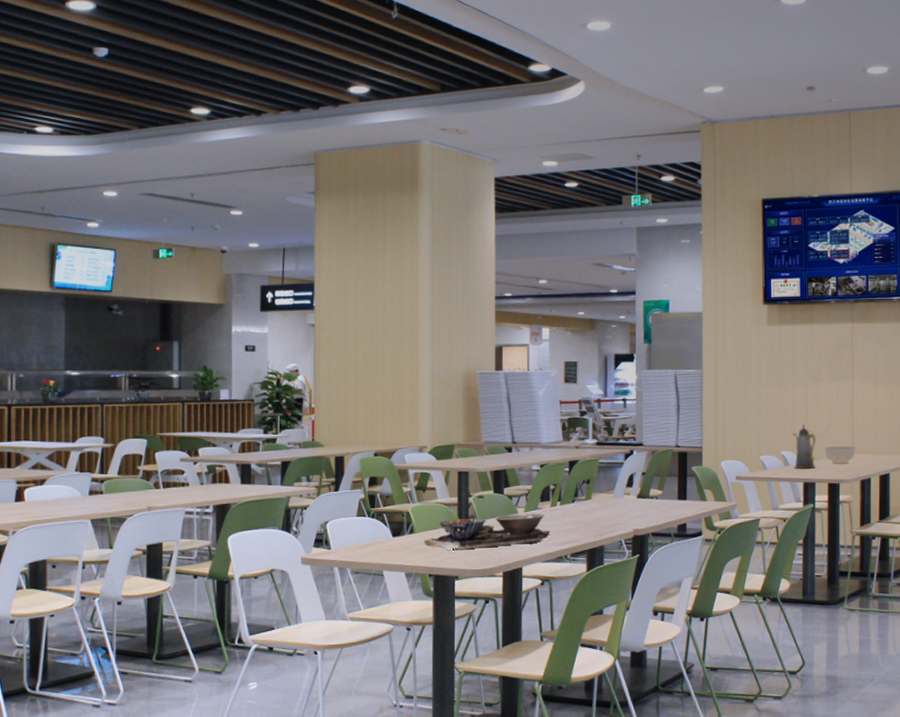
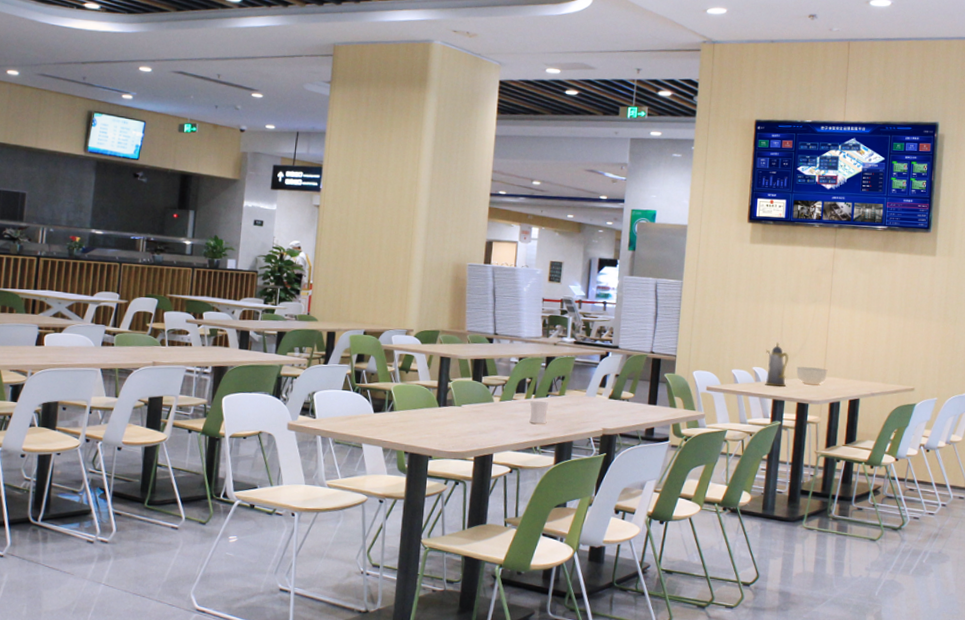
food tray: present [423,495,550,551] -> none [402,381,523,433]
mug: none [557,507,575,532] -> present [529,400,548,424]

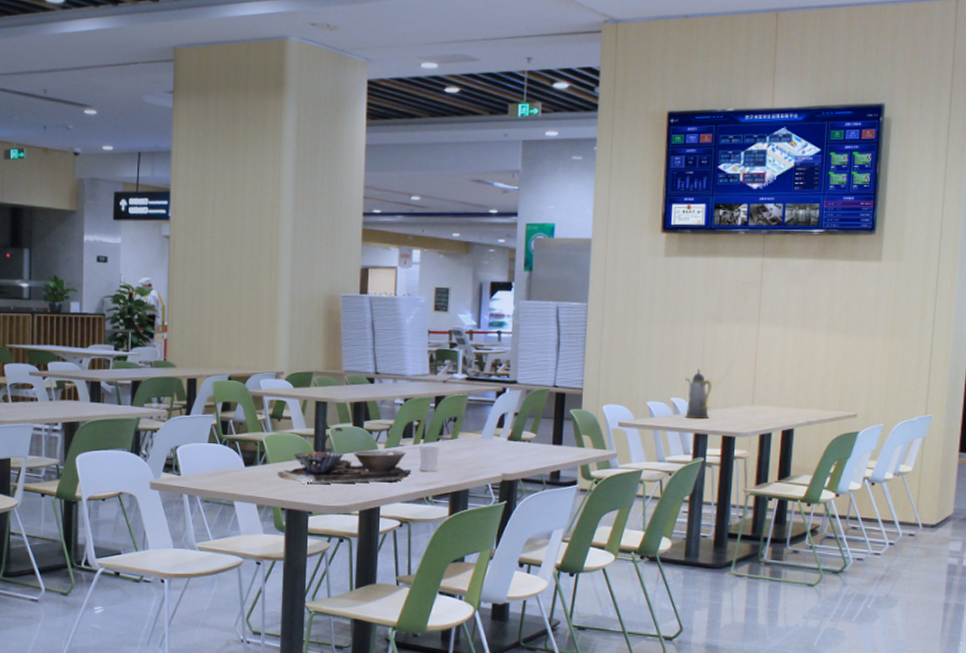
food tray: none [402,381,523,433] -> present [277,427,411,484]
bowl: present [796,366,828,385] -> none [721,395,757,416]

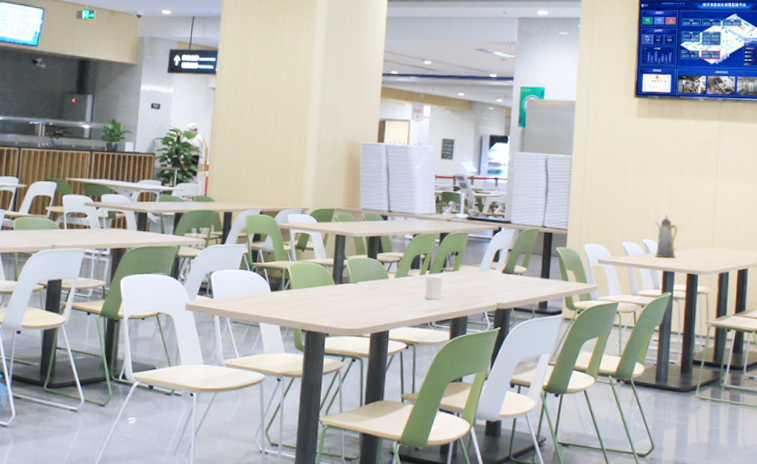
food tray: present [277,427,411,484] -> none [299,258,418,309]

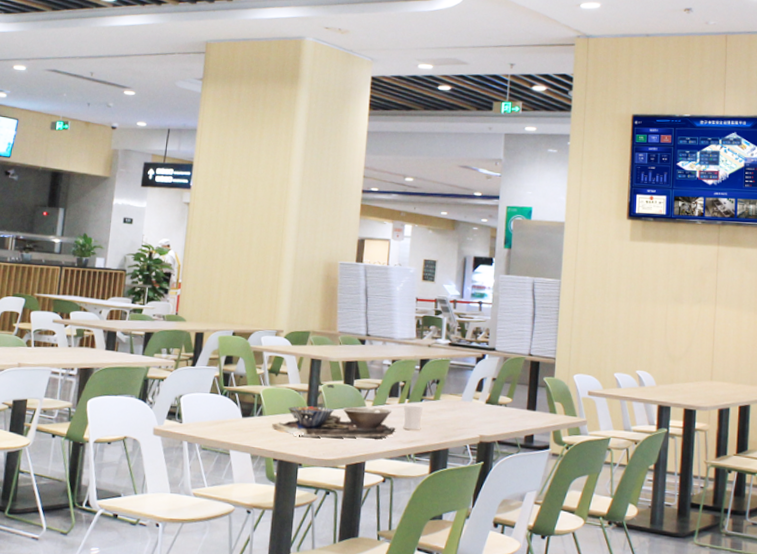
food tray: none [299,258,418,309] -> present [271,384,396,439]
coffee pot: present [655,214,677,258] -> none [649,344,674,392]

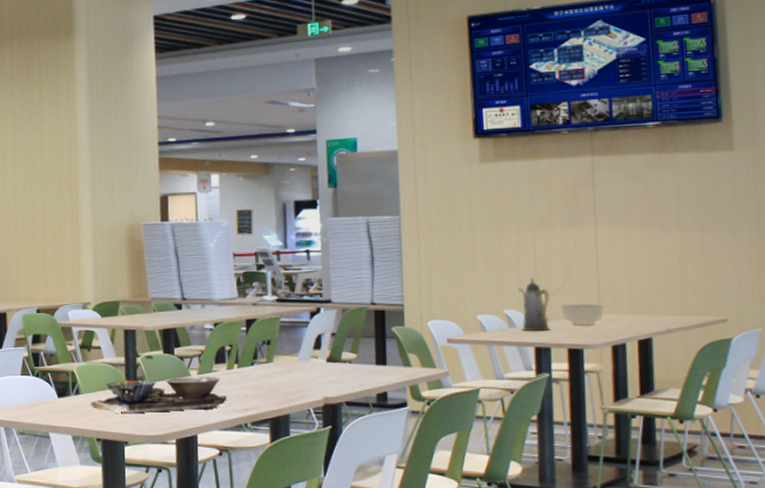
mug: present [403,405,423,430] -> none [234,370,256,397]
coffee pot: none [649,344,674,392] -> present [518,278,550,331]
bowl: none [682,370,715,390] -> present [561,304,604,326]

